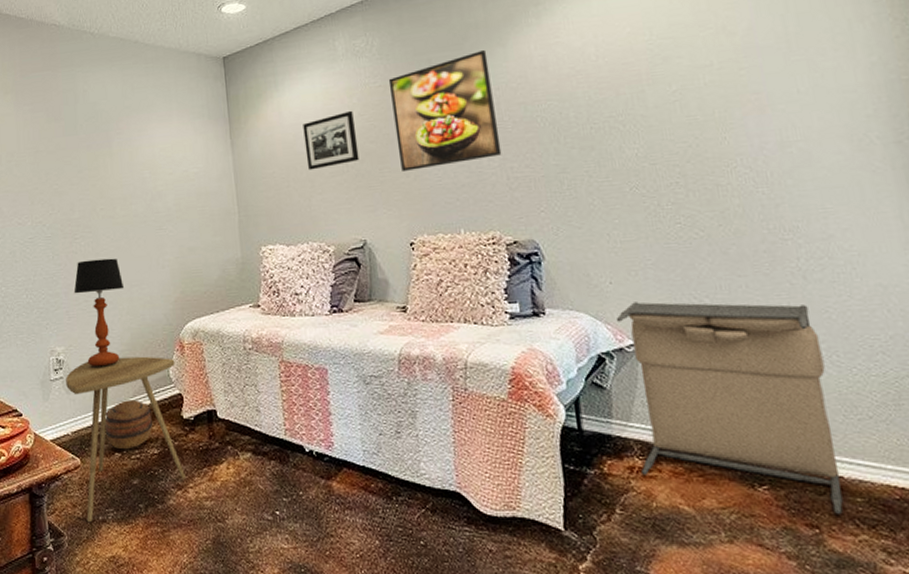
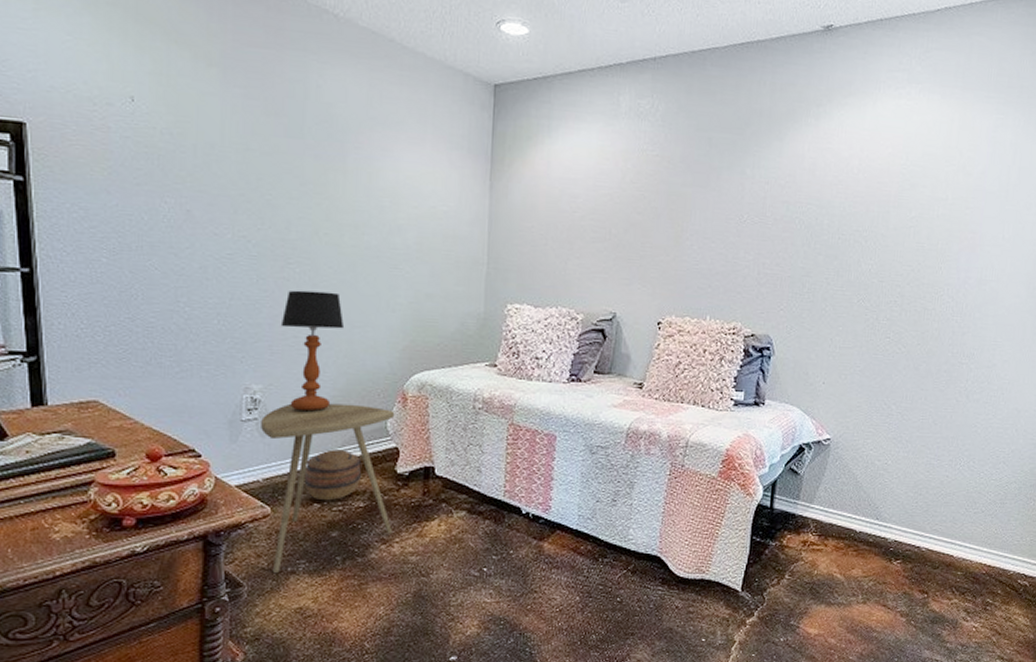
picture frame: present [303,110,360,170] -> none [569,175,625,232]
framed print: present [388,49,502,171] -> none [663,139,765,250]
laundry hamper: present [616,302,843,515] -> none [812,402,965,584]

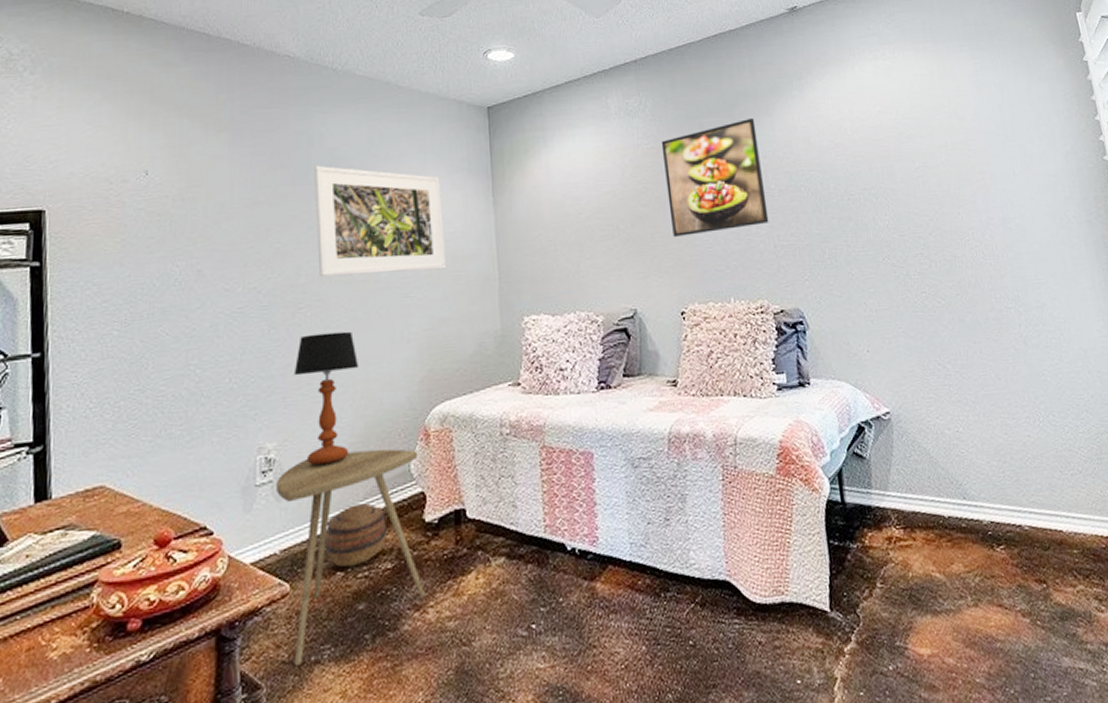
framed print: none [308,119,439,247] -> present [313,165,447,277]
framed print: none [663,139,765,250] -> present [661,117,769,237]

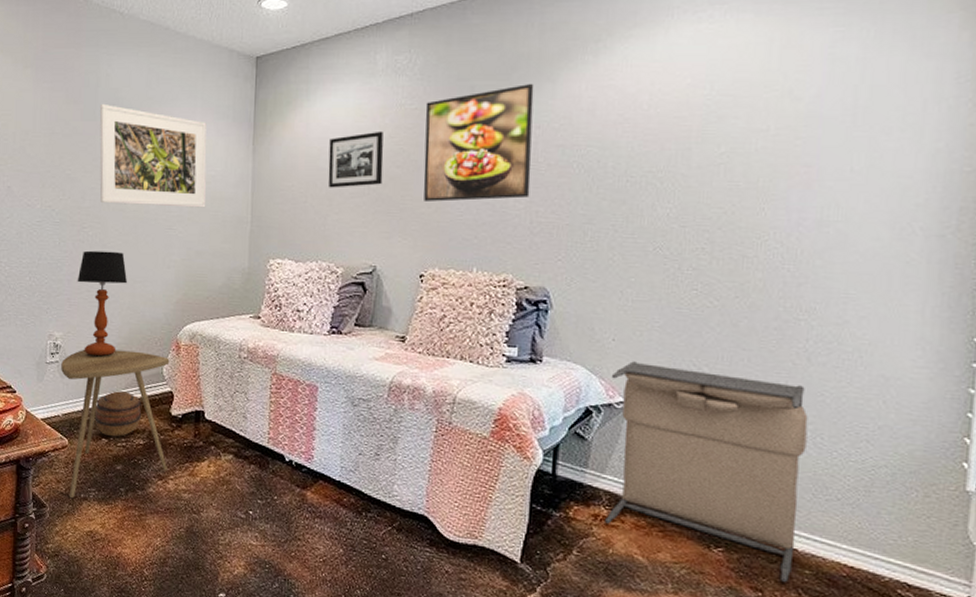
picture frame: none [572,171,631,234] -> present [328,130,384,188]
laundry hamper: none [873,368,1064,568] -> present [605,361,808,583]

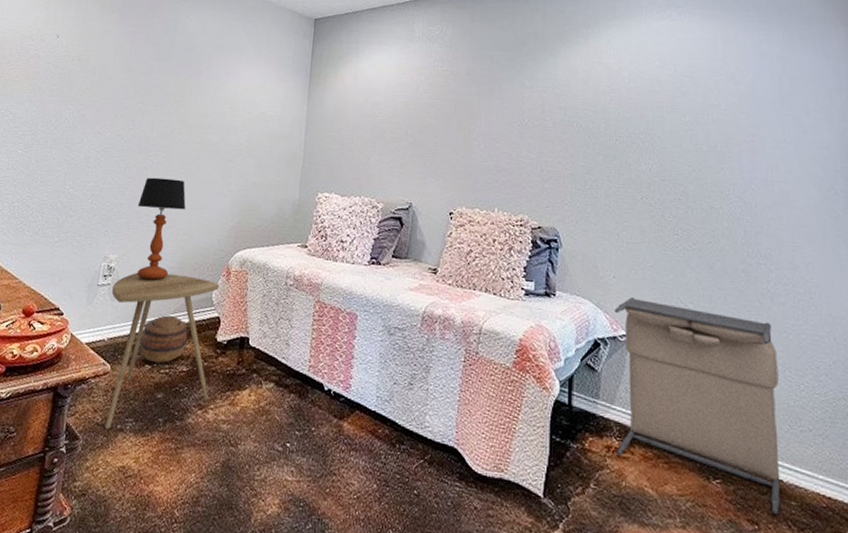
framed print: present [99,103,207,208] -> none [167,47,269,144]
picture frame: present [328,130,384,188] -> none [371,86,420,133]
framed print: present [423,83,534,202] -> none [452,56,540,150]

